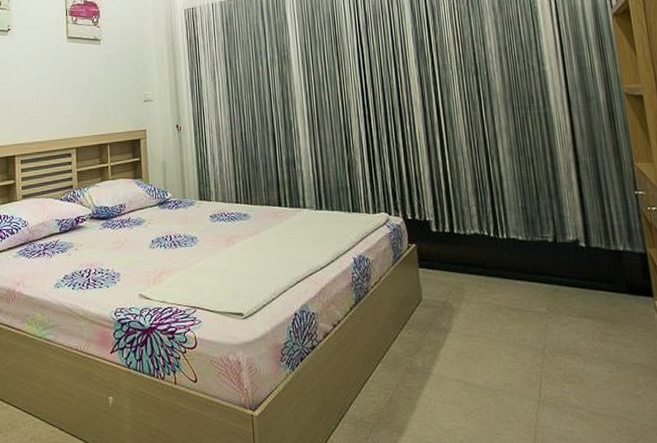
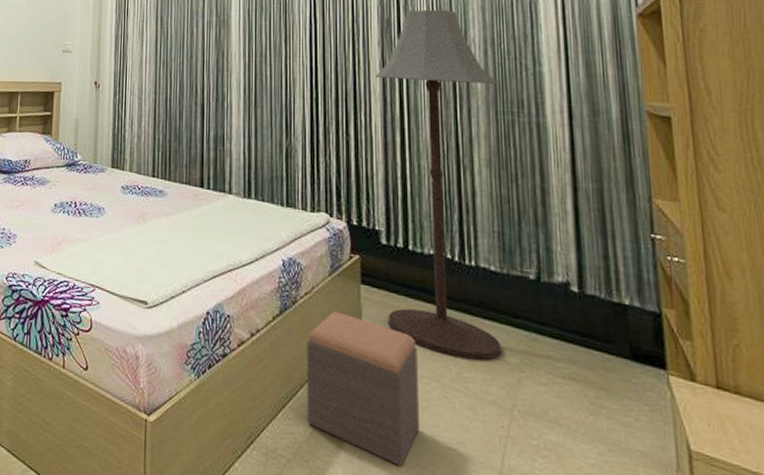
footstool: none [379,294,476,413] -> present [306,311,421,467]
floor lamp: none [415,27,533,316] -> present [375,9,502,362]

